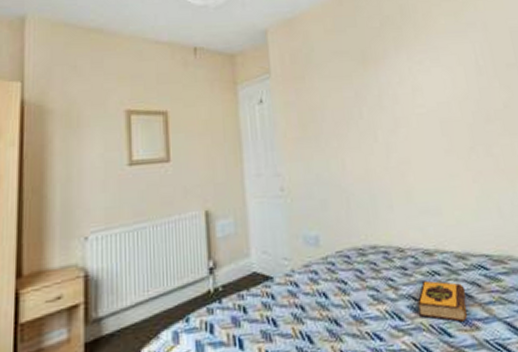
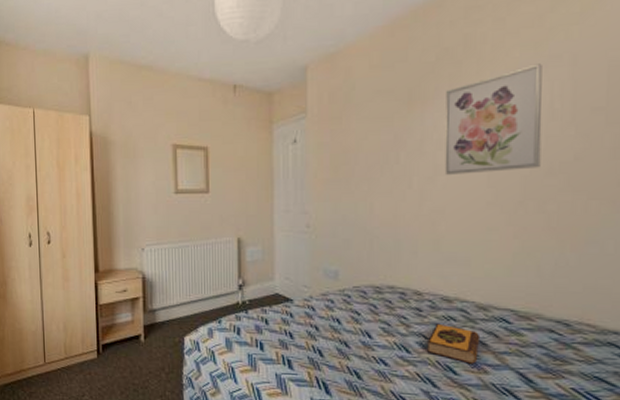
wall art: none [393,29,480,127] -> present [444,63,542,175]

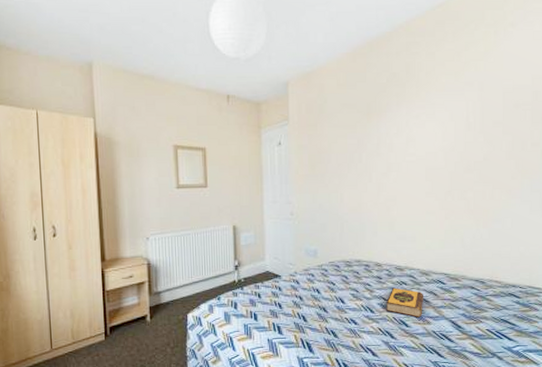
wall art: present [444,63,542,175] -> none [395,88,462,171]

